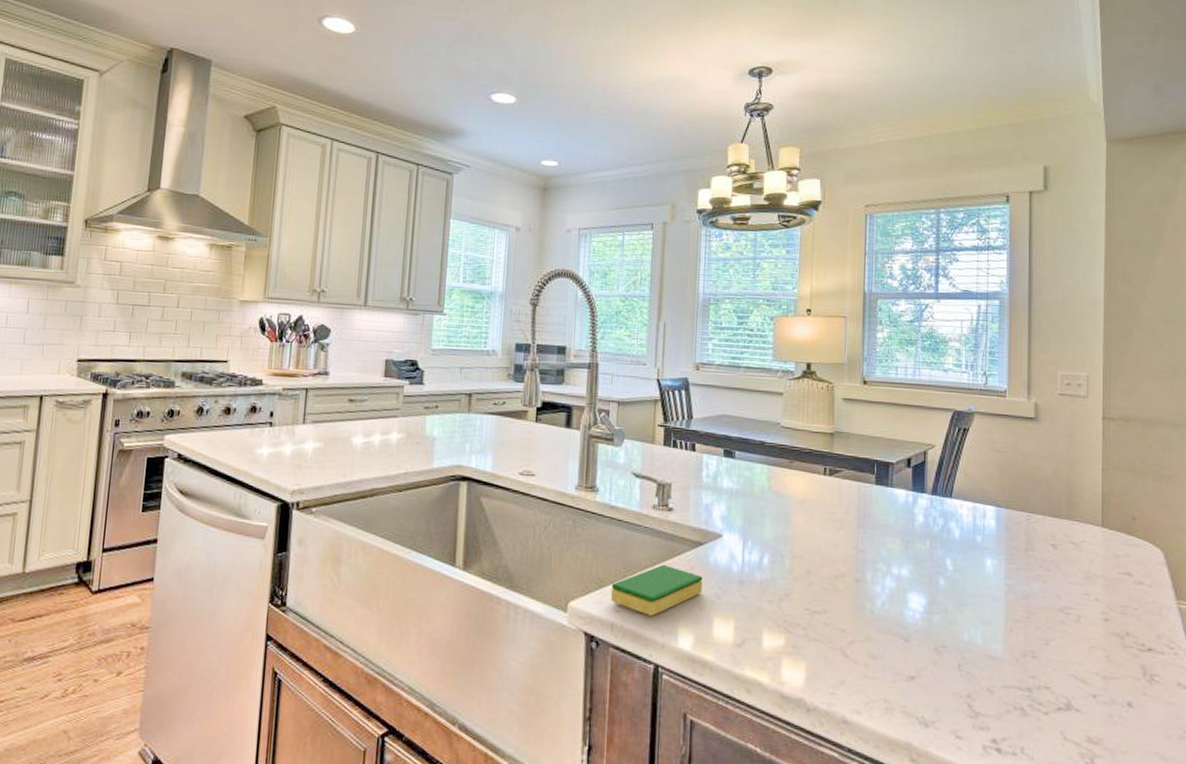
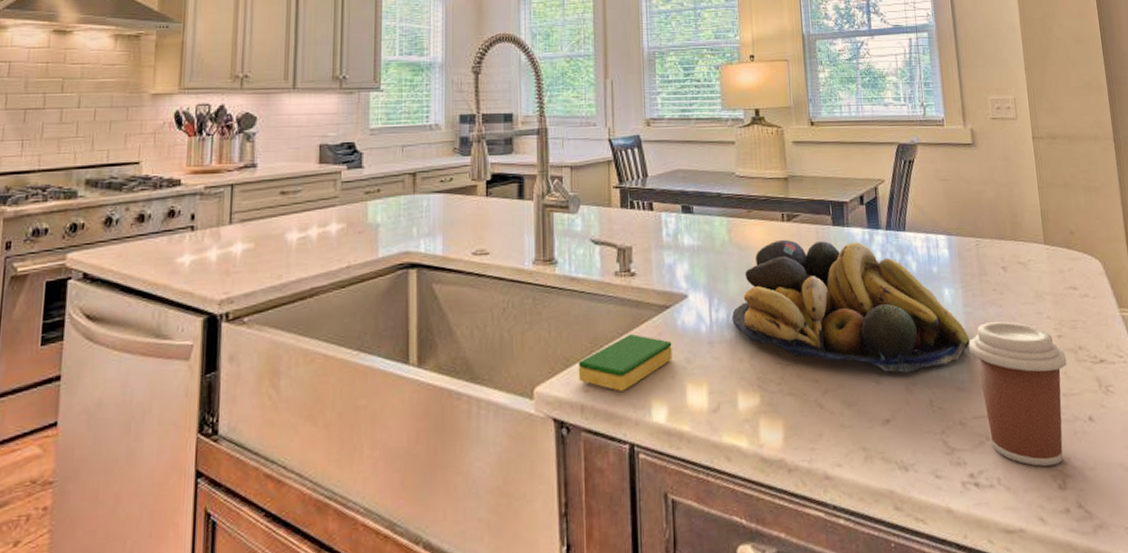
fruit bowl: none [764,492,1008,635] -> present [732,239,970,373]
coffee cup: none [1006,597,1111,744] -> present [969,321,1067,467]

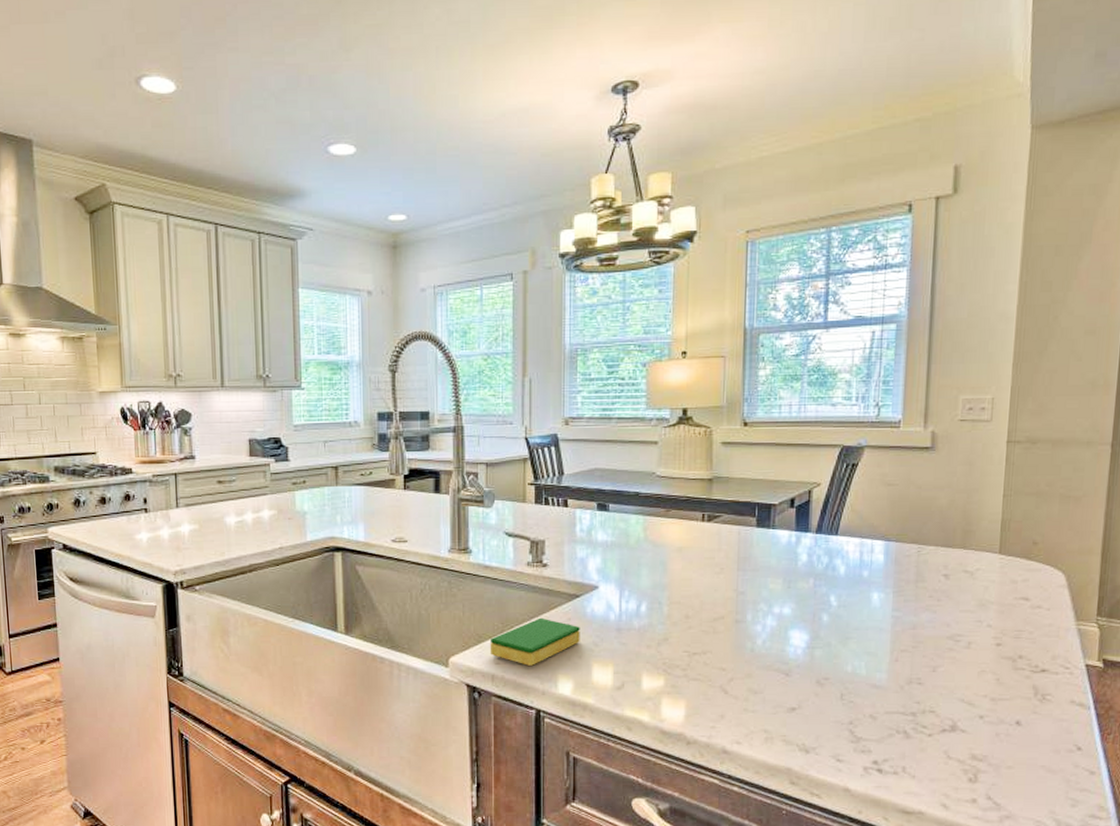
fruit bowl: present [732,239,970,373] -> none [642,538,894,668]
coffee cup: present [969,321,1067,467] -> none [892,627,1002,762]

